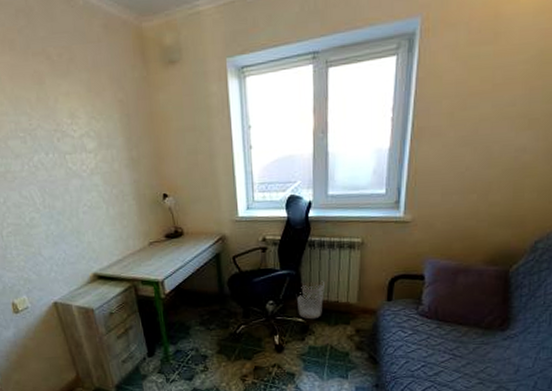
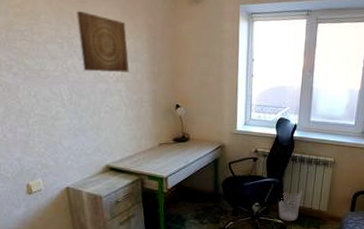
wall art: none [35,95,104,167] -> present [77,11,129,73]

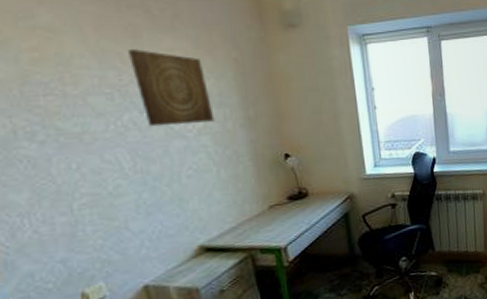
wastebasket: present [278,190,302,222] -> none [429,232,454,272]

